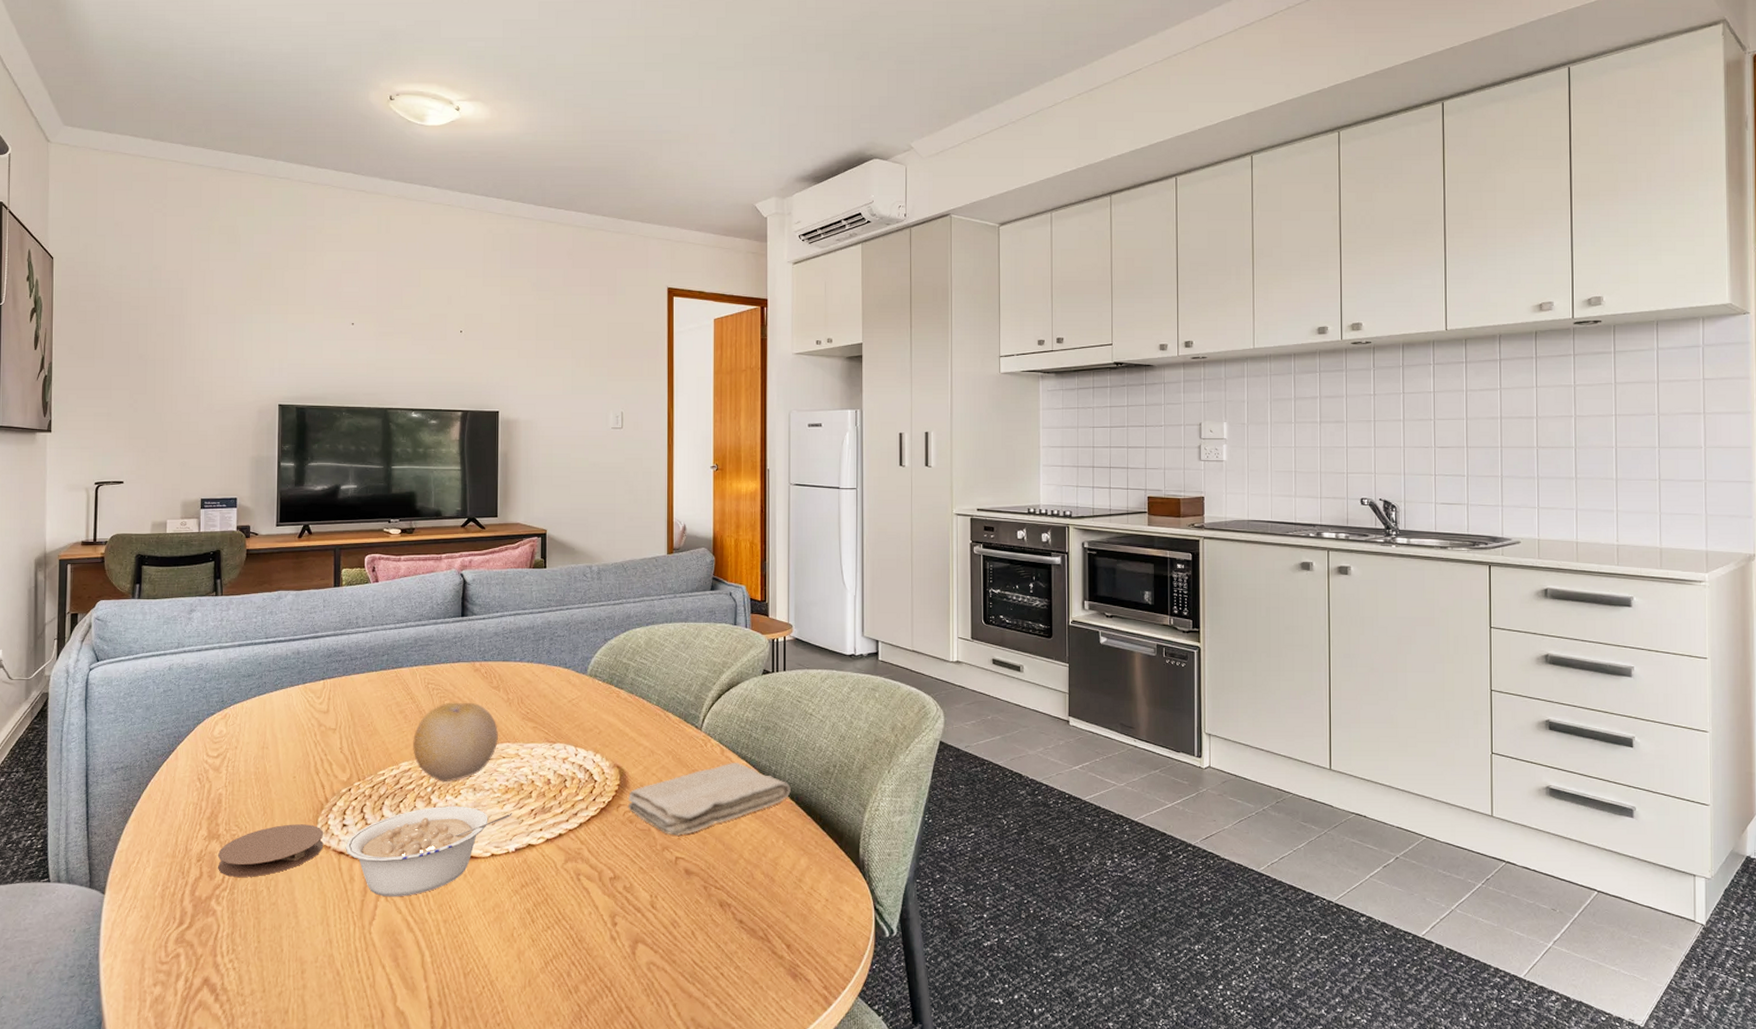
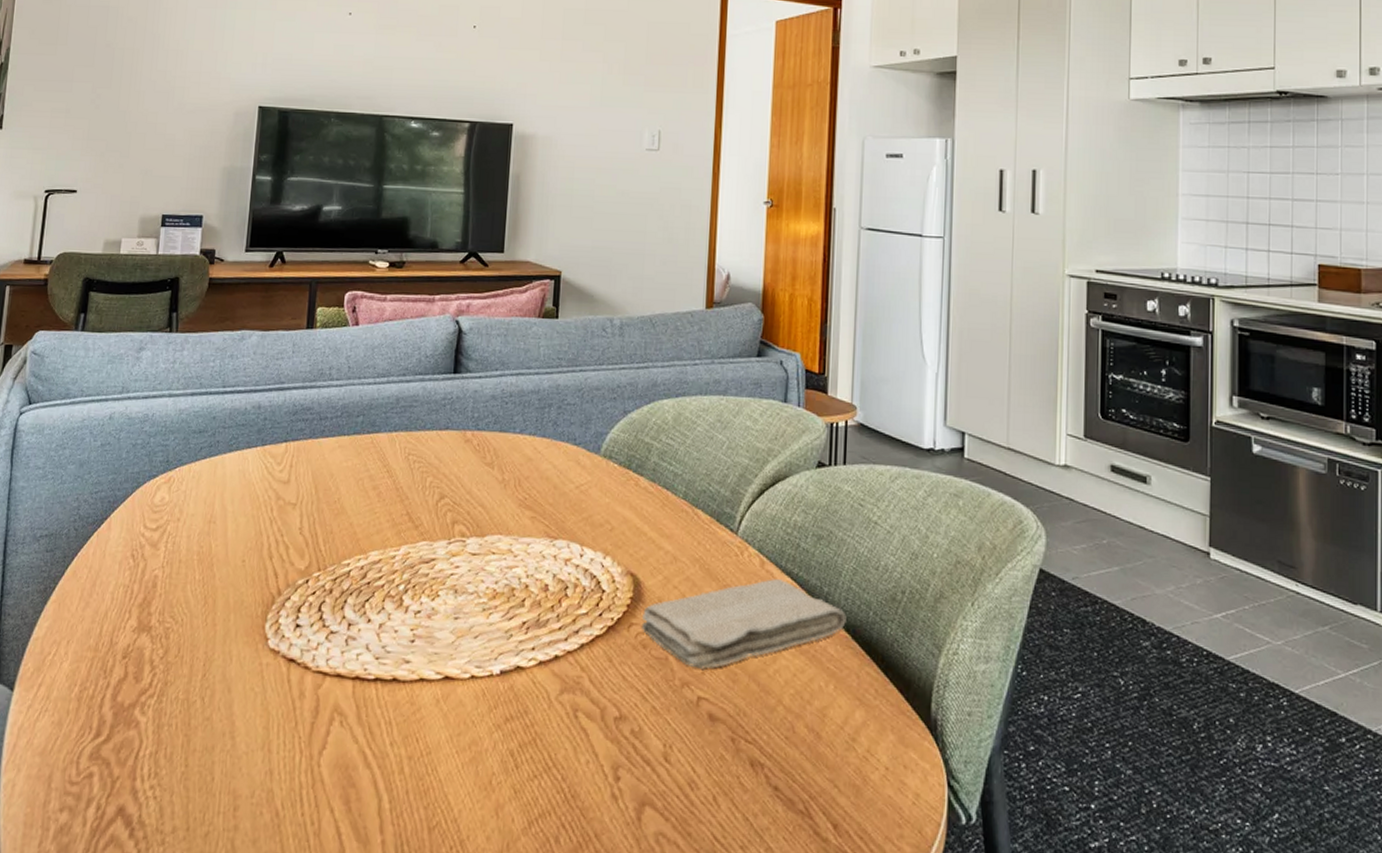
coaster: present [217,824,324,877] -> none [145,619,273,683]
legume: present [345,805,513,897] -> none [296,610,501,722]
fruit: present [413,702,498,782] -> none [385,479,489,579]

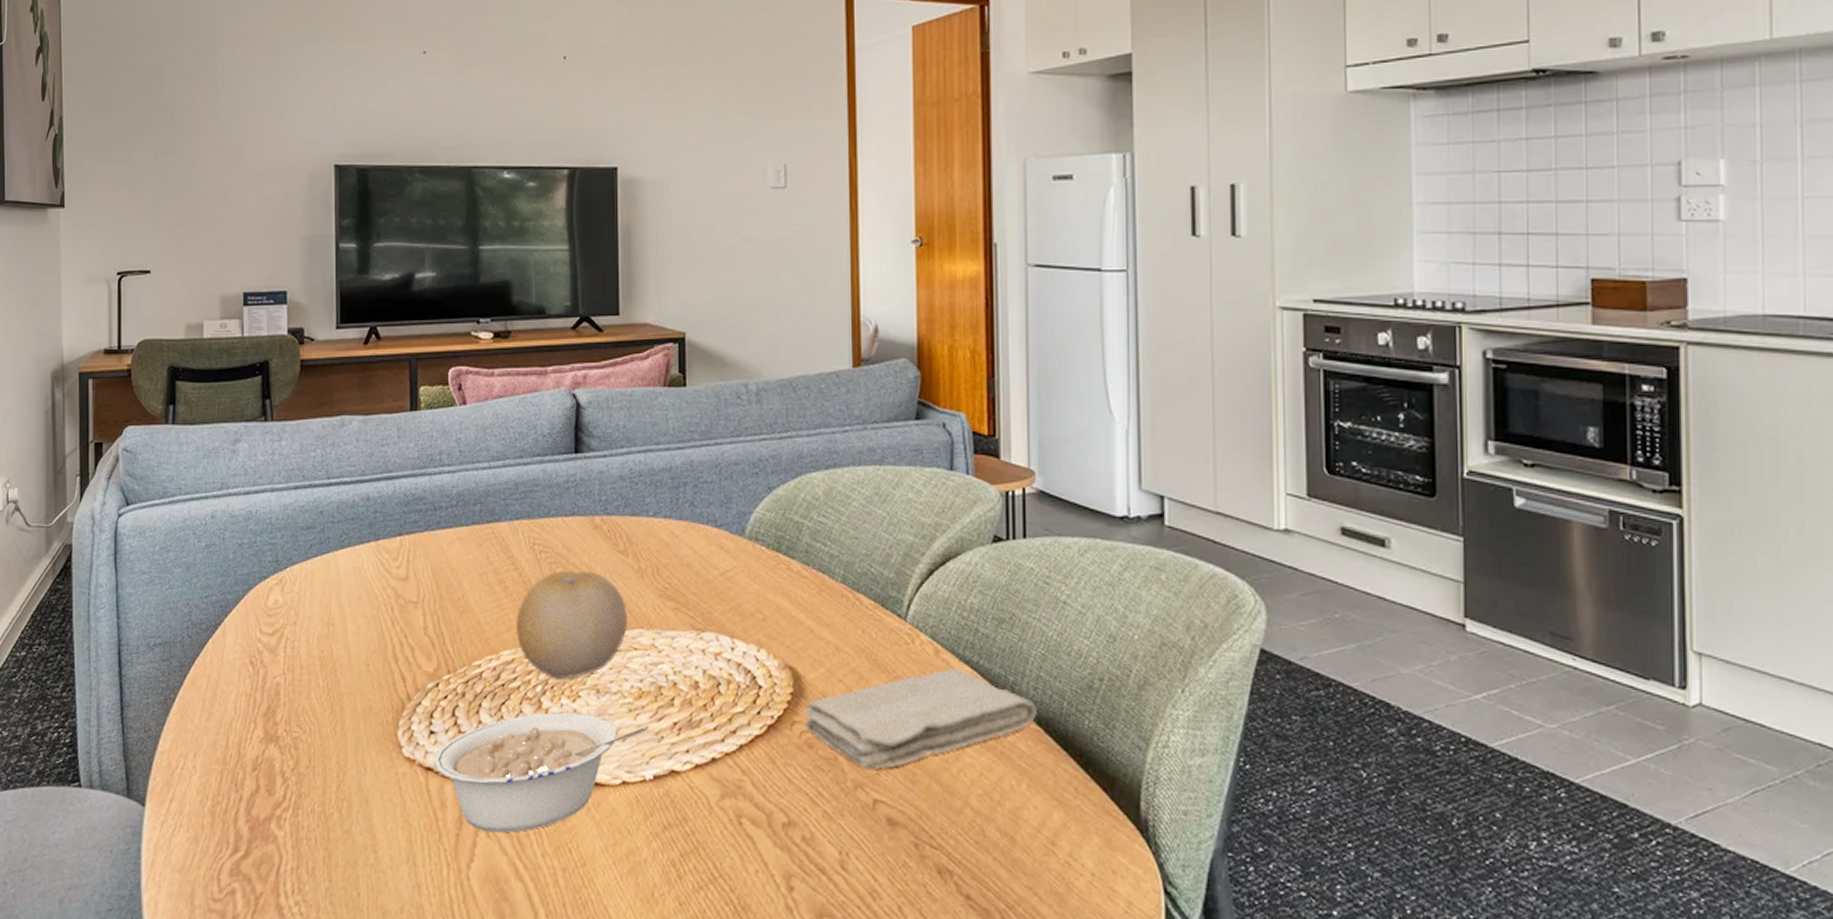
legume: none [296,610,501,722] -> present [433,712,650,833]
fruit: none [385,479,489,579] -> present [516,570,627,679]

